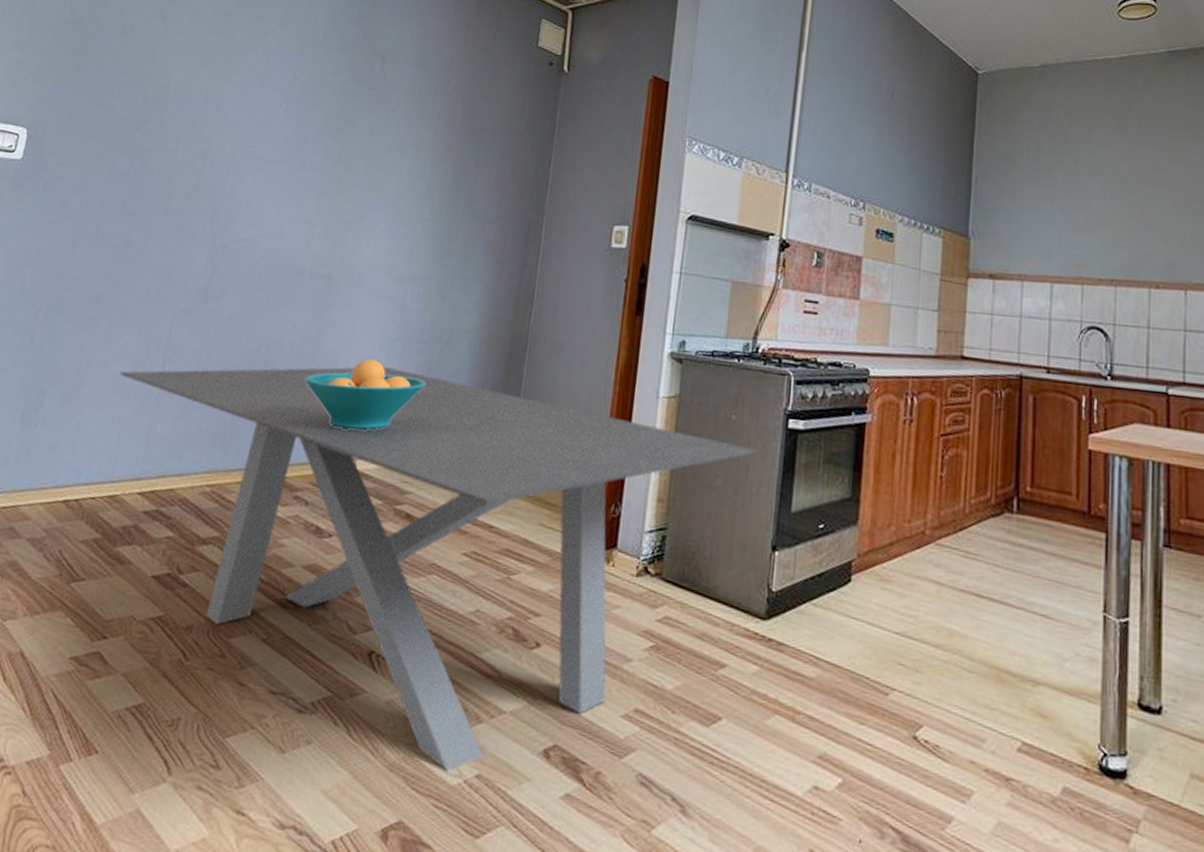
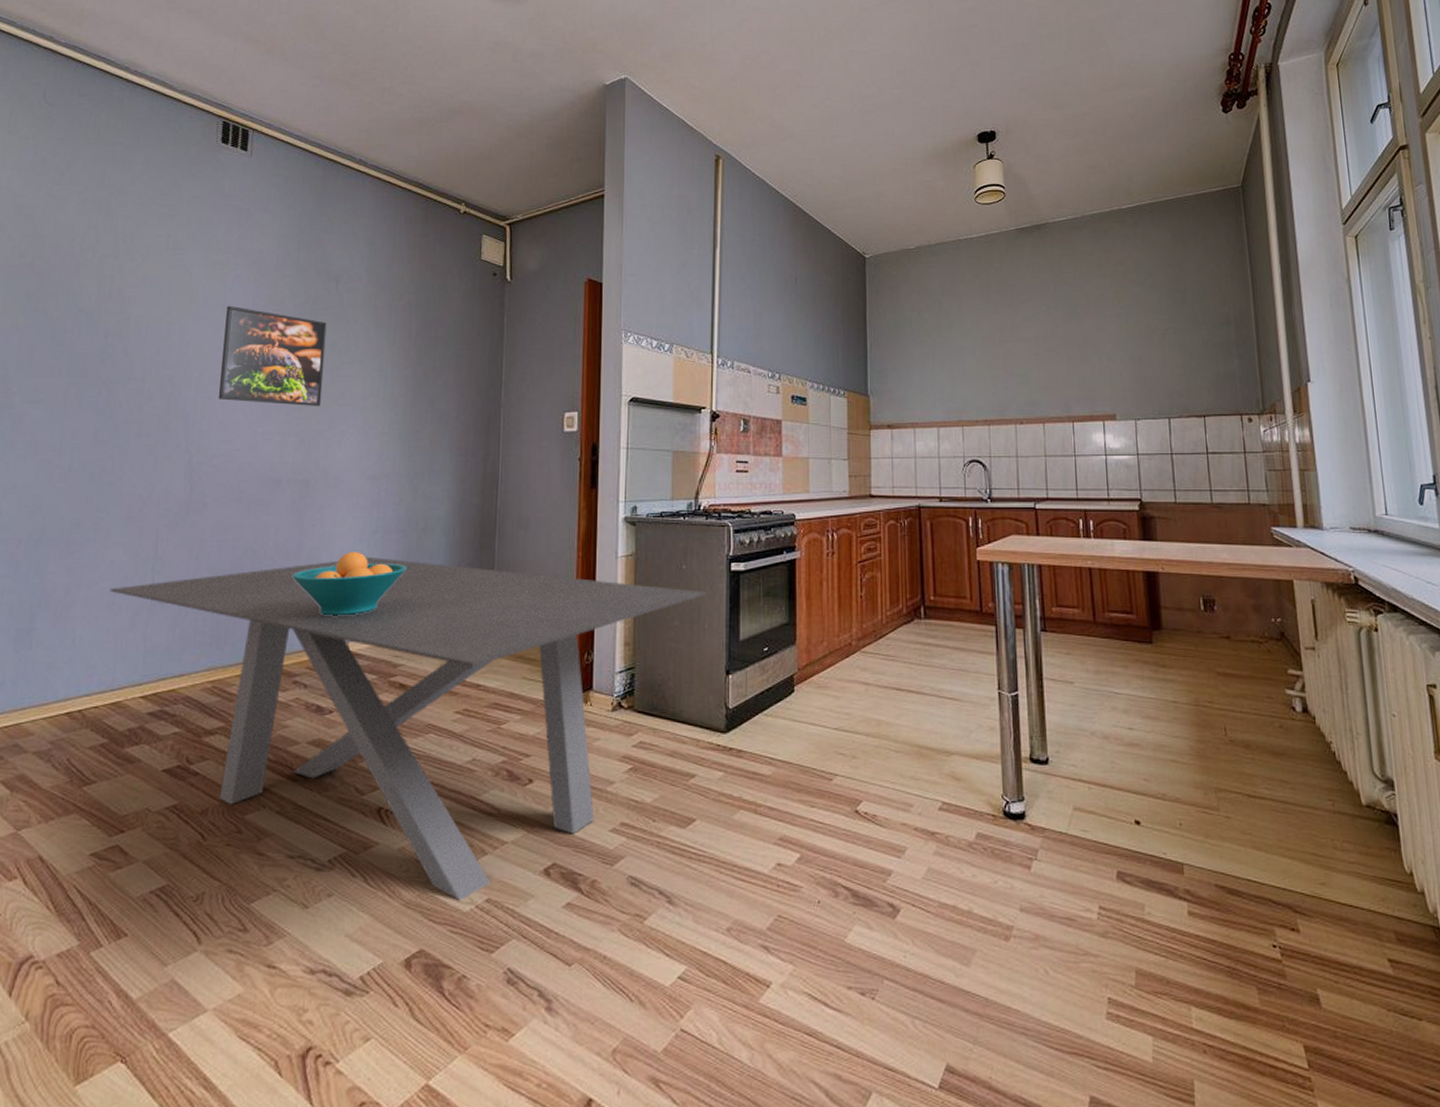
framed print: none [248,78,368,196] -> present [218,305,327,407]

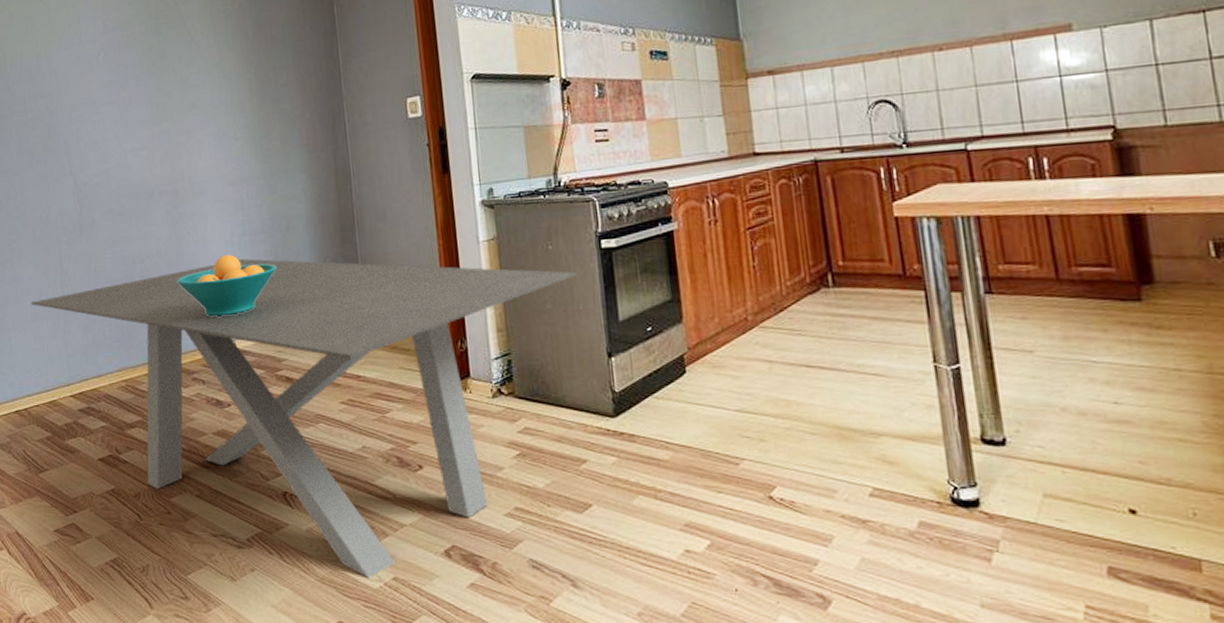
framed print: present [218,305,327,407] -> none [83,31,178,123]

